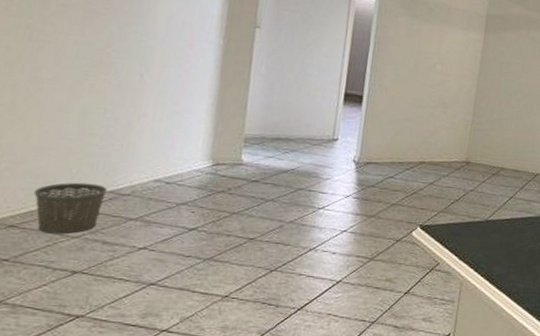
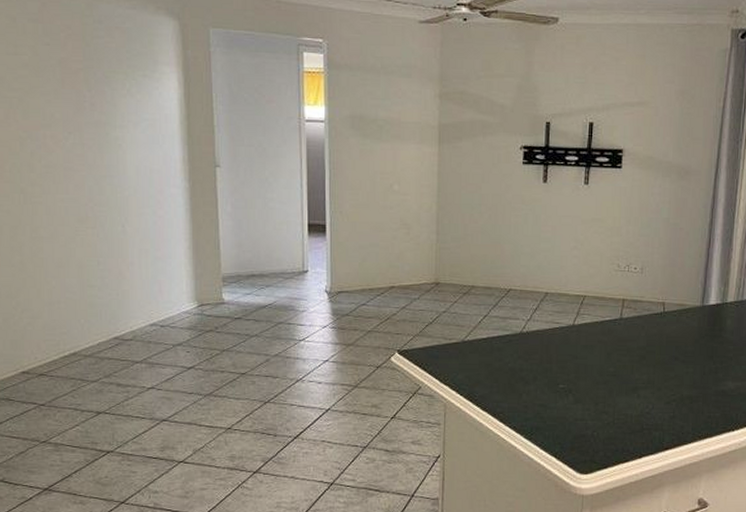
basket: present [34,182,108,234] -> none [54,331,113,380]

